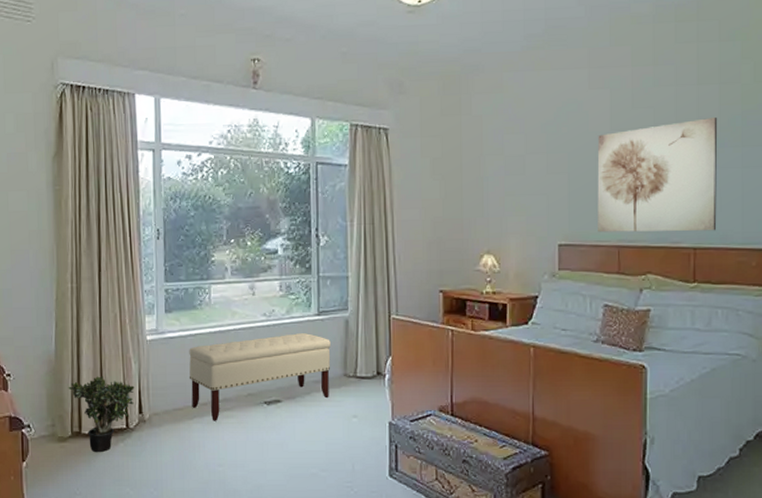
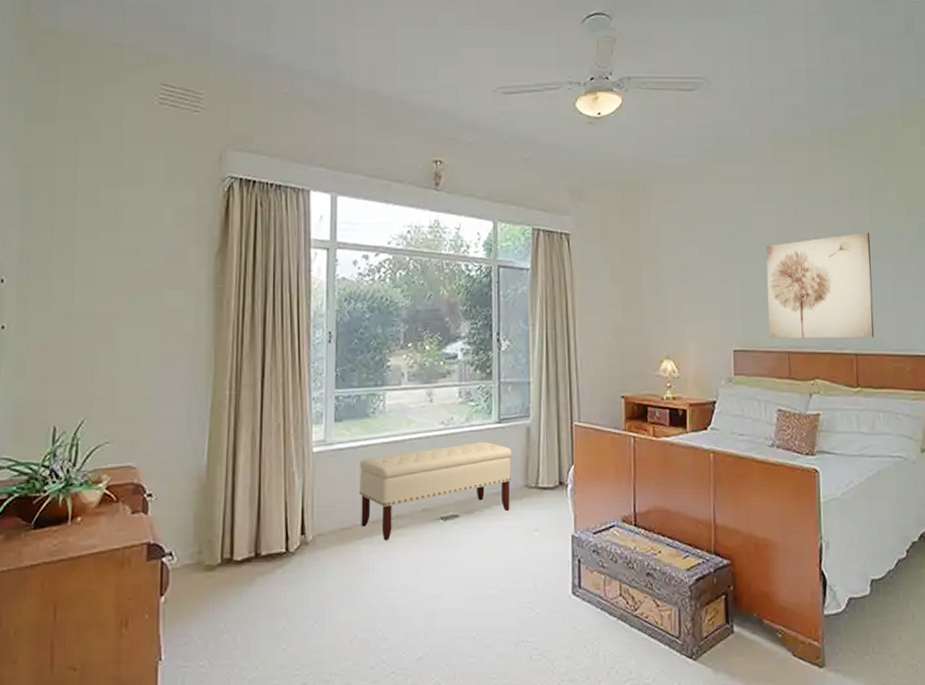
potted plant: present [68,376,135,453] -> none [220,494,297,582]

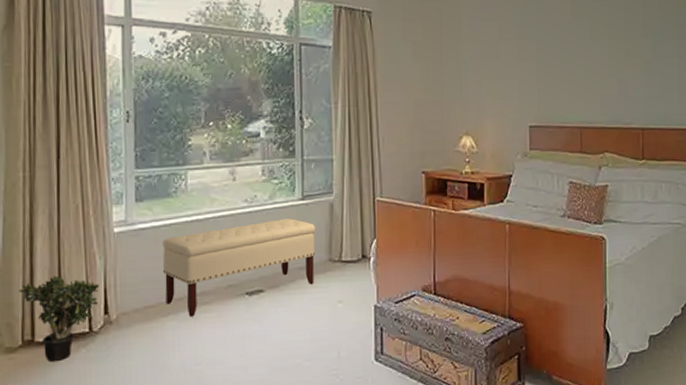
potted plant: none [220,494,297,582] -> present [19,275,100,362]
wall art: present [766,232,875,339] -> none [561,11,660,115]

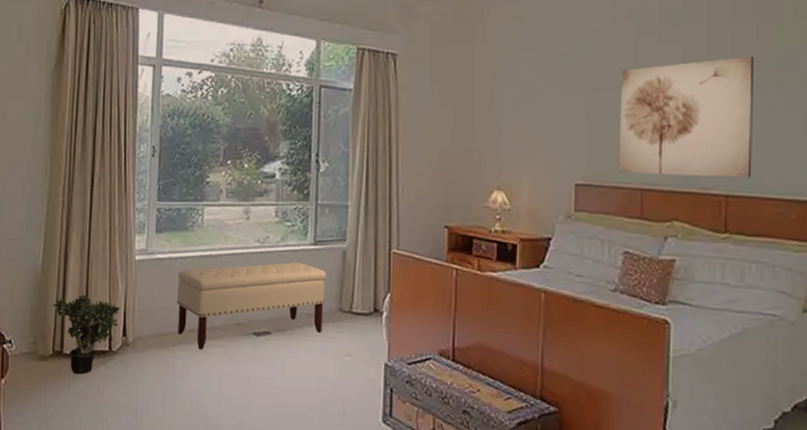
wall art: none [561,11,660,115] -> present [619,56,755,178]

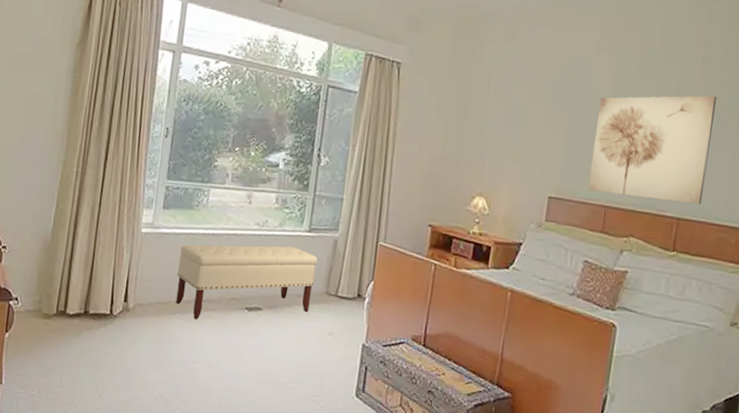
potted plant: present [53,294,120,375] -> none [60,260,124,334]

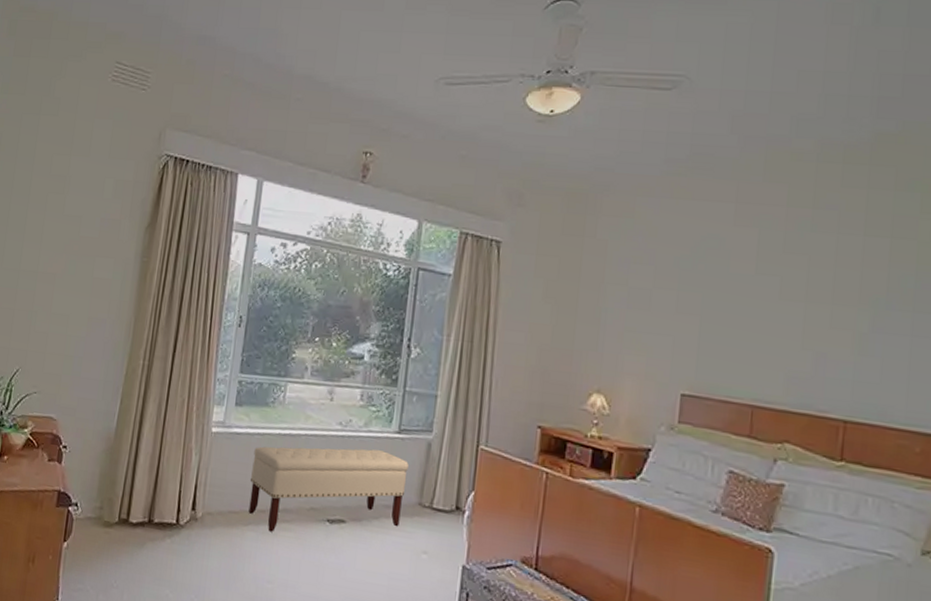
wall art: present [588,95,717,205] -> none [729,274,886,405]

